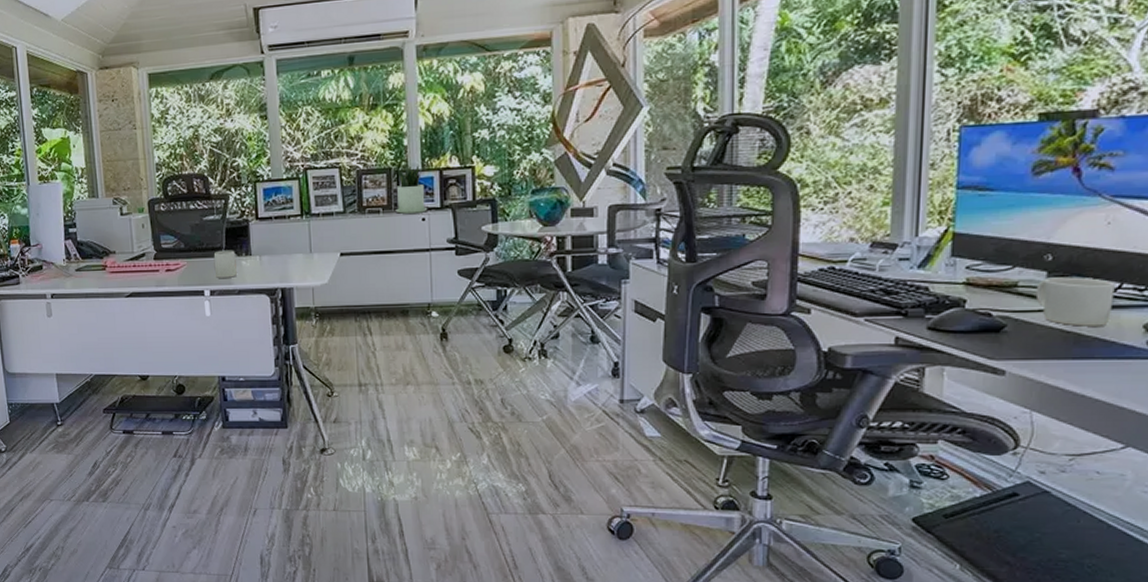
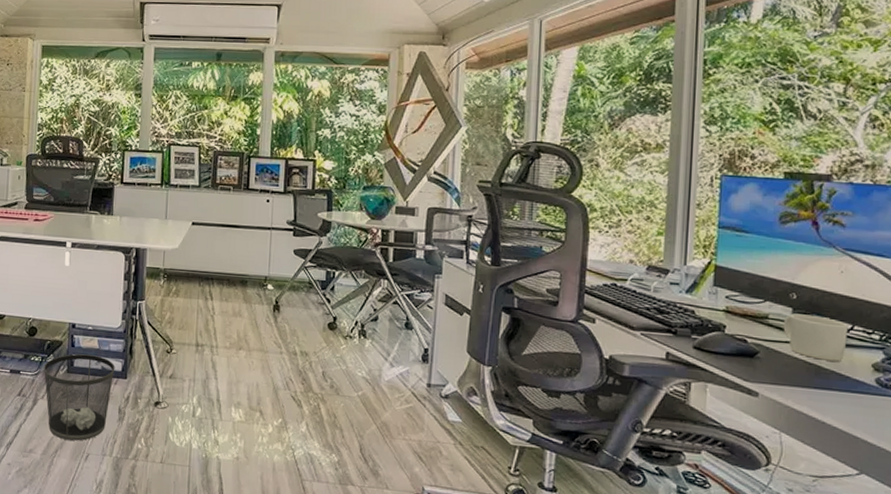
waste bin: none [196,407,274,497] -> present [43,353,115,441]
mug: present [213,250,238,278] -> none [78,207,100,233]
planter: present [395,165,428,215] -> none [244,152,273,196]

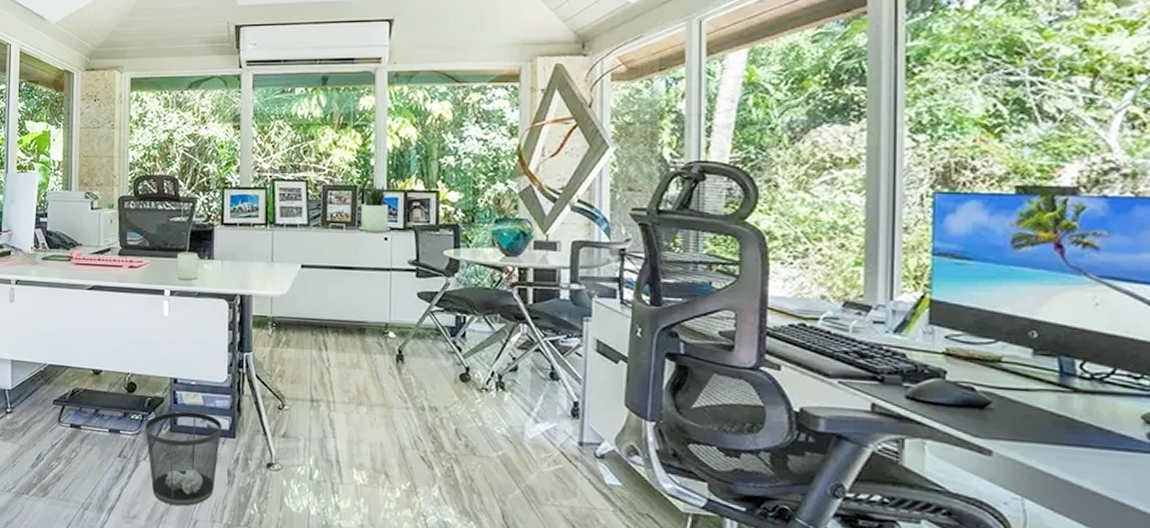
mug: none [78,207,100,233] -> present [176,252,199,280]
planter: none [244,152,273,196] -> present [358,185,391,233]
mug: present [783,313,848,362] -> none [1021,355,1108,413]

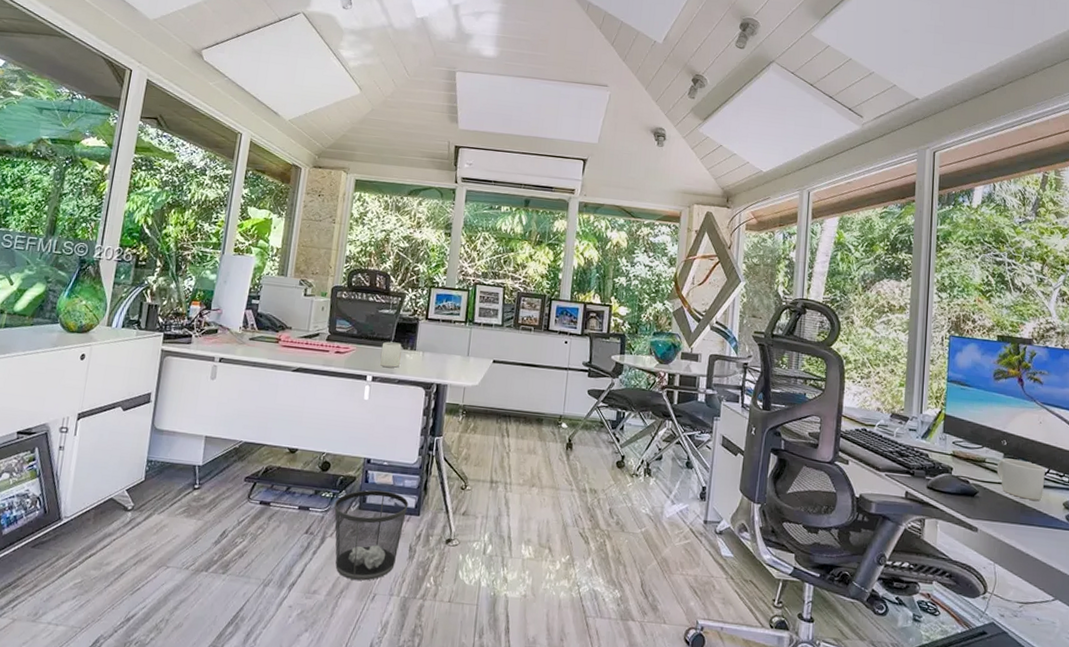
planter: present [358,185,391,233] -> none [544,295,571,337]
mug: none [1021,355,1108,413] -> present [996,458,1045,501]

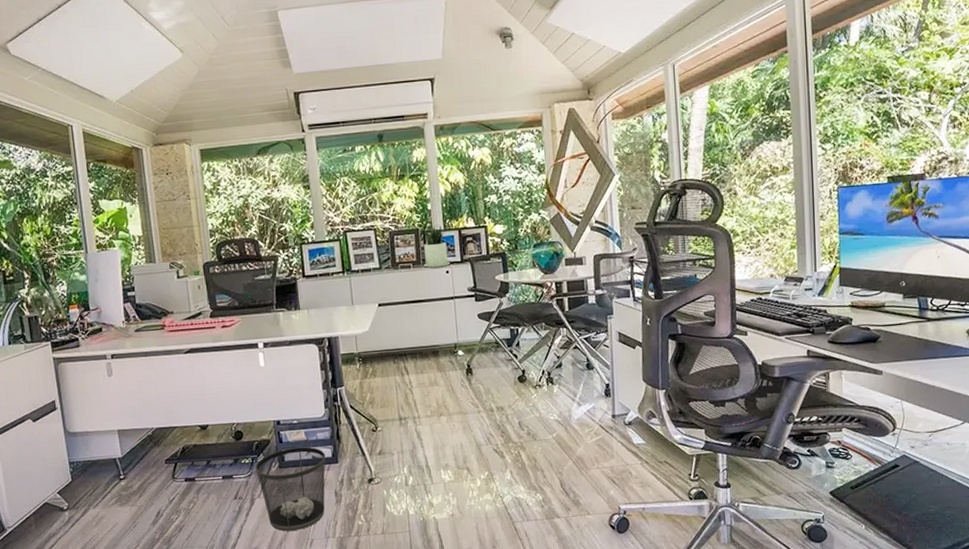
mug: present [380,341,402,368] -> none [265,305,288,331]
planter: none [544,295,571,337] -> present [423,226,451,269]
mug: present [996,458,1045,501] -> none [897,297,947,335]

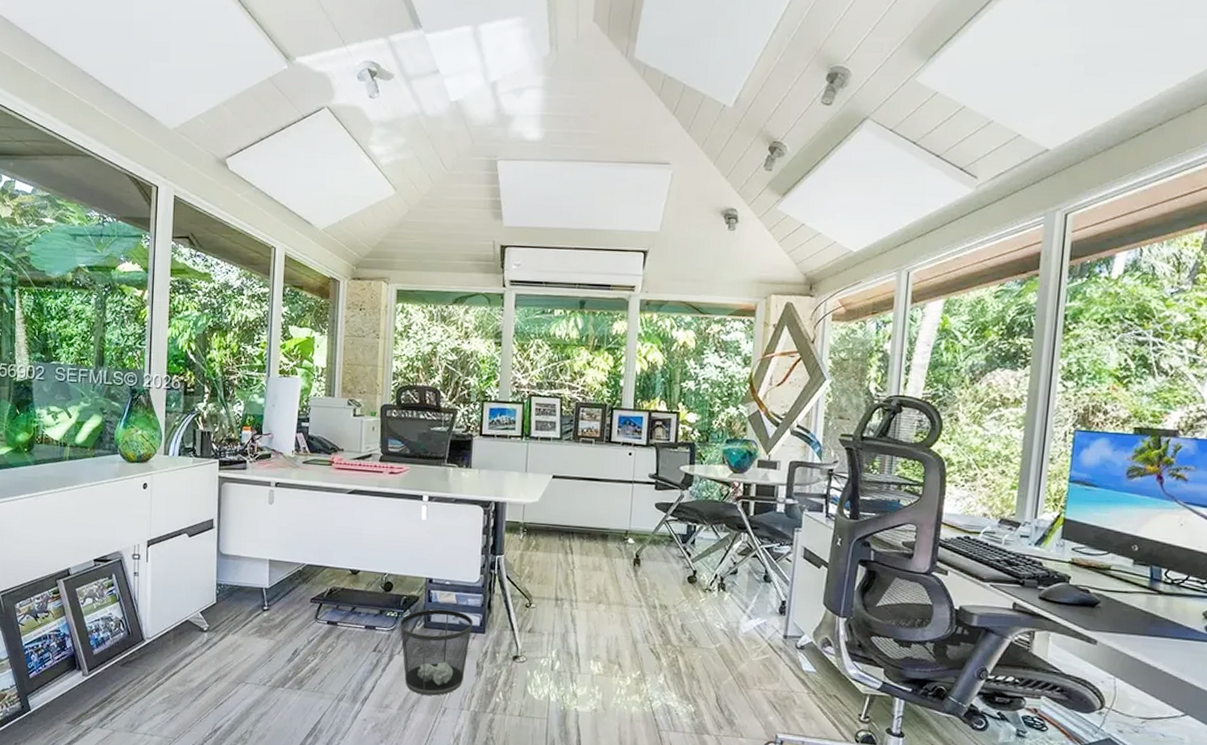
planter: present [423,226,451,269] -> none [606,404,635,449]

